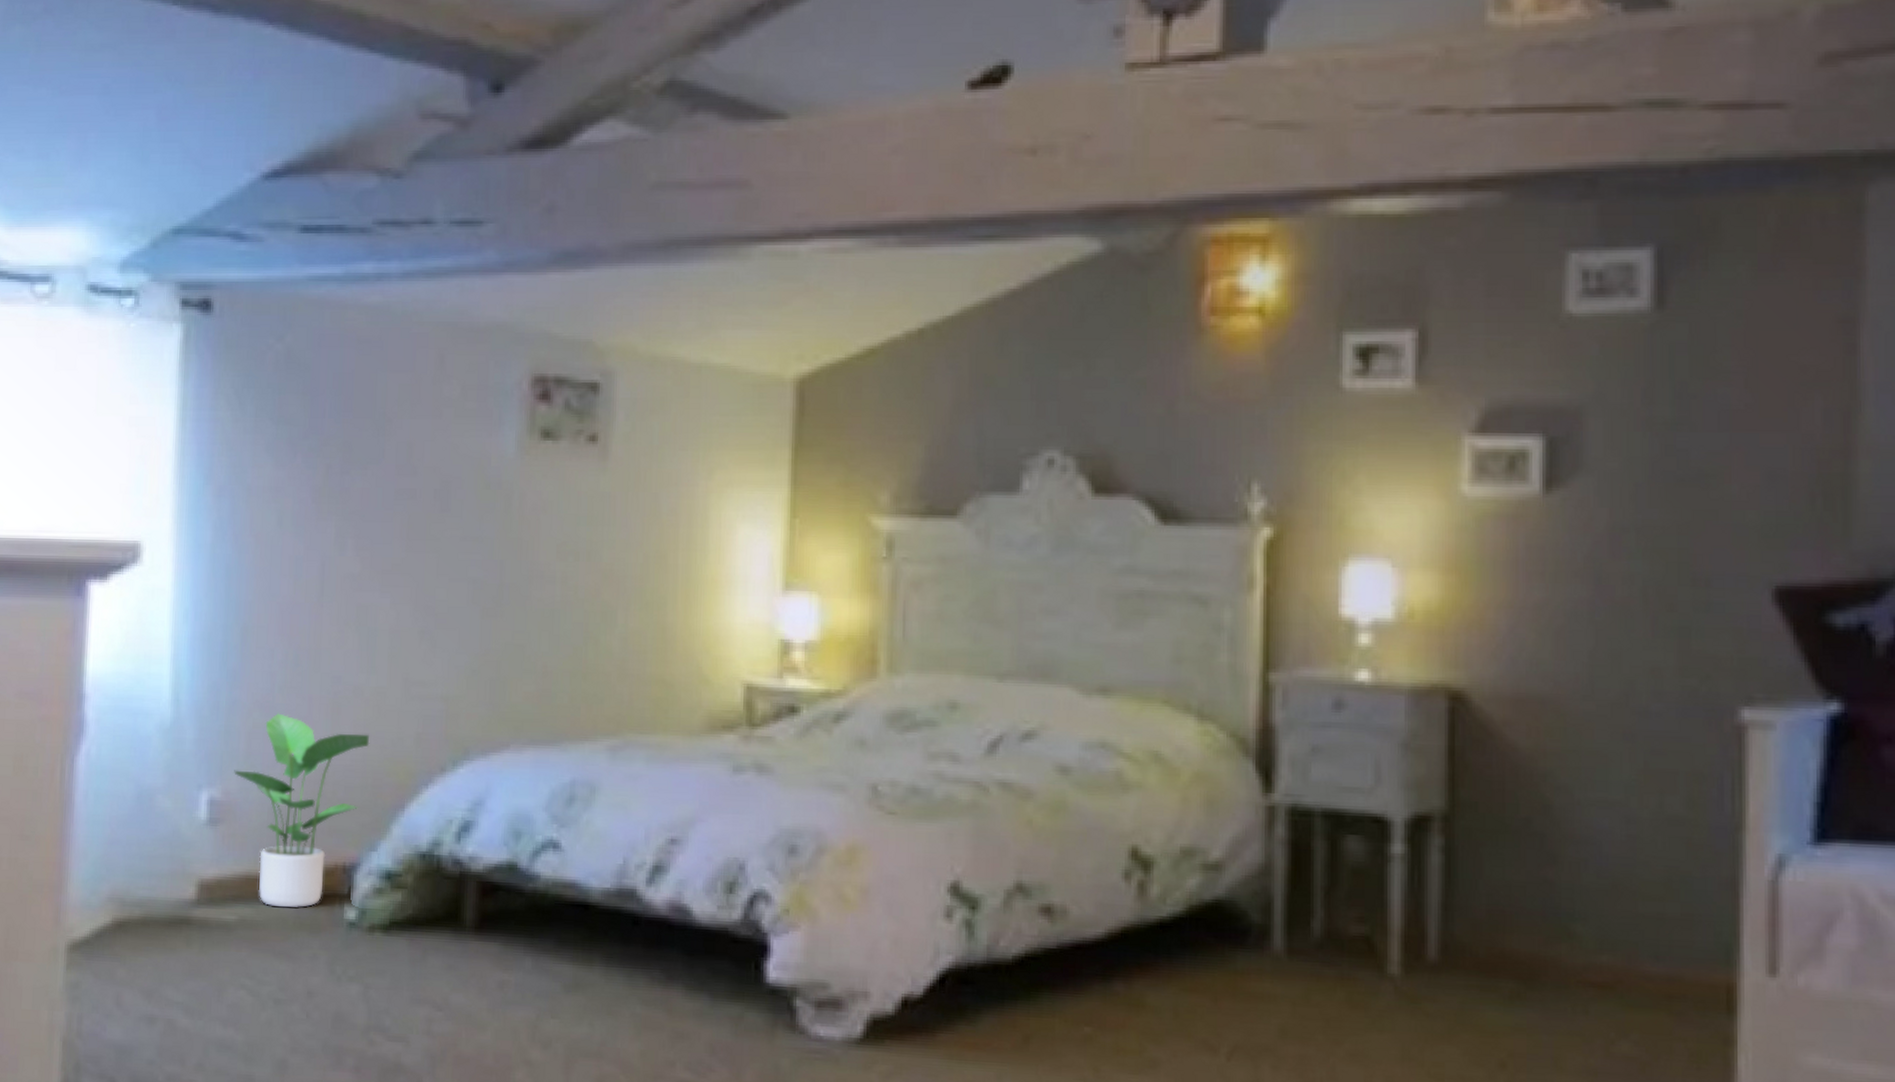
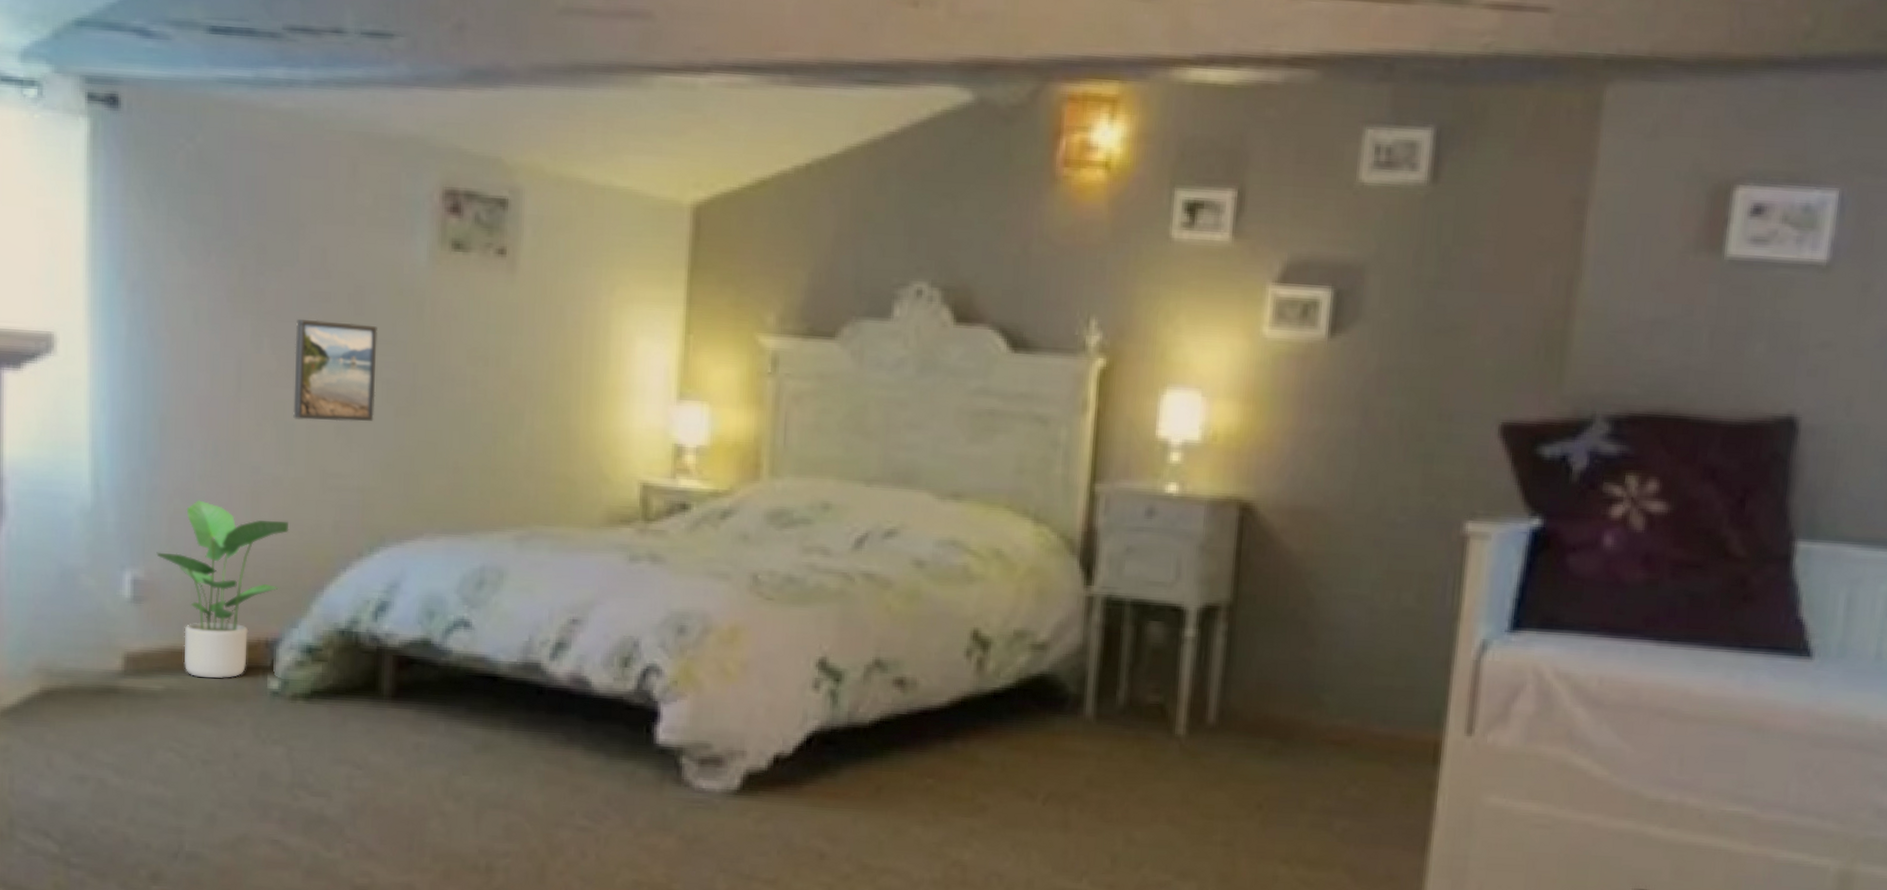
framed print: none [376,518,464,625] -> present [293,318,377,422]

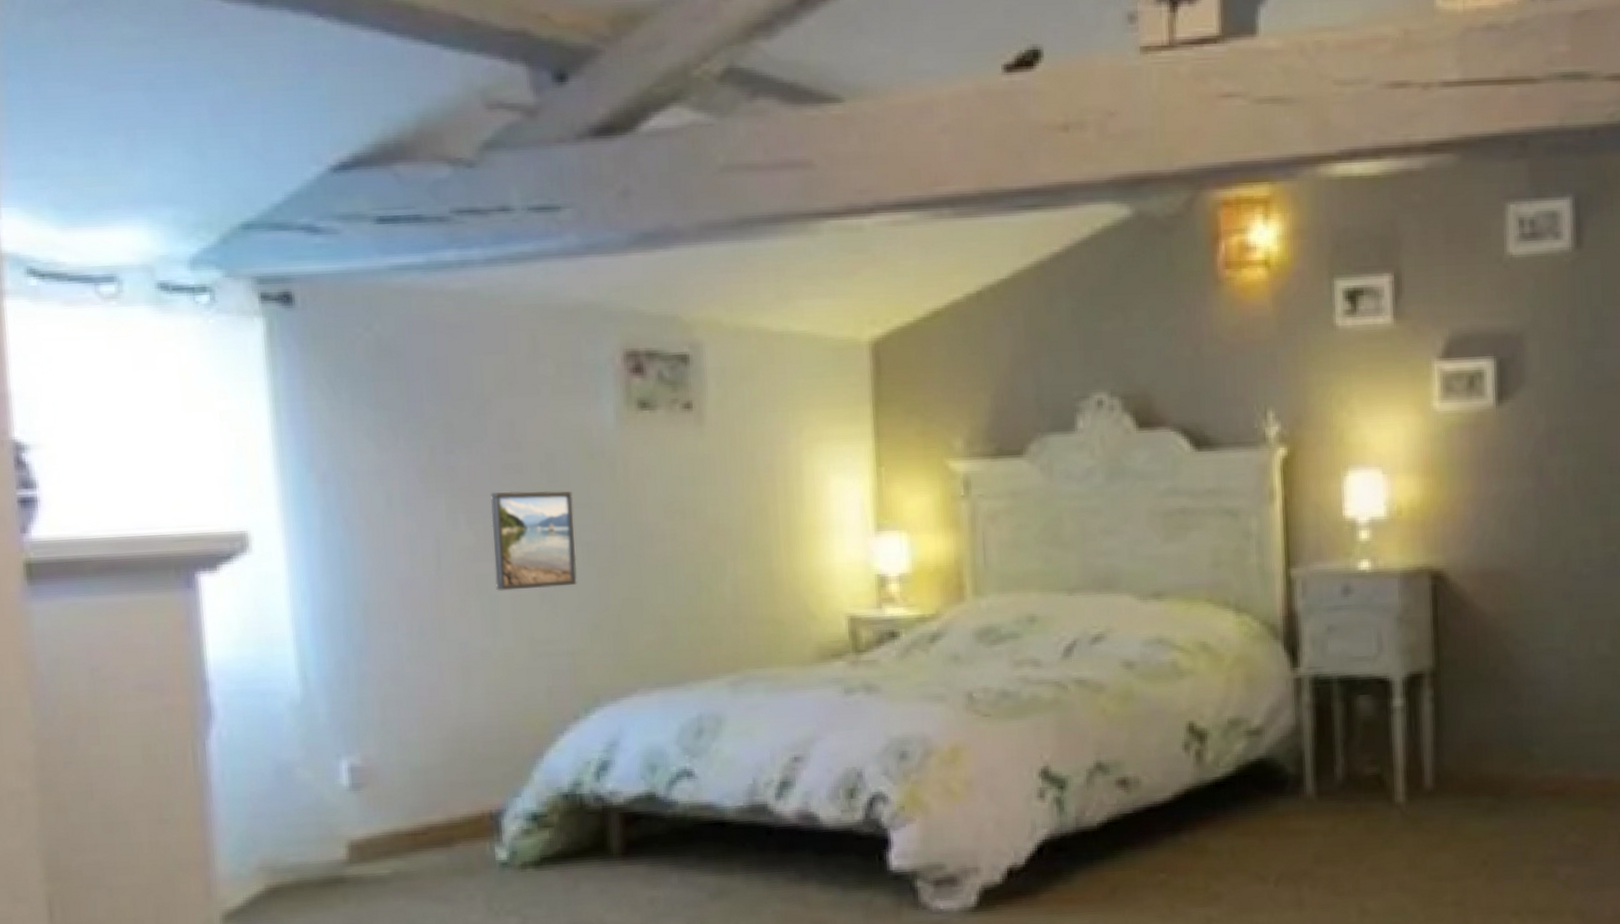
potted plant: present [156,500,289,679] -> none [371,681,503,857]

